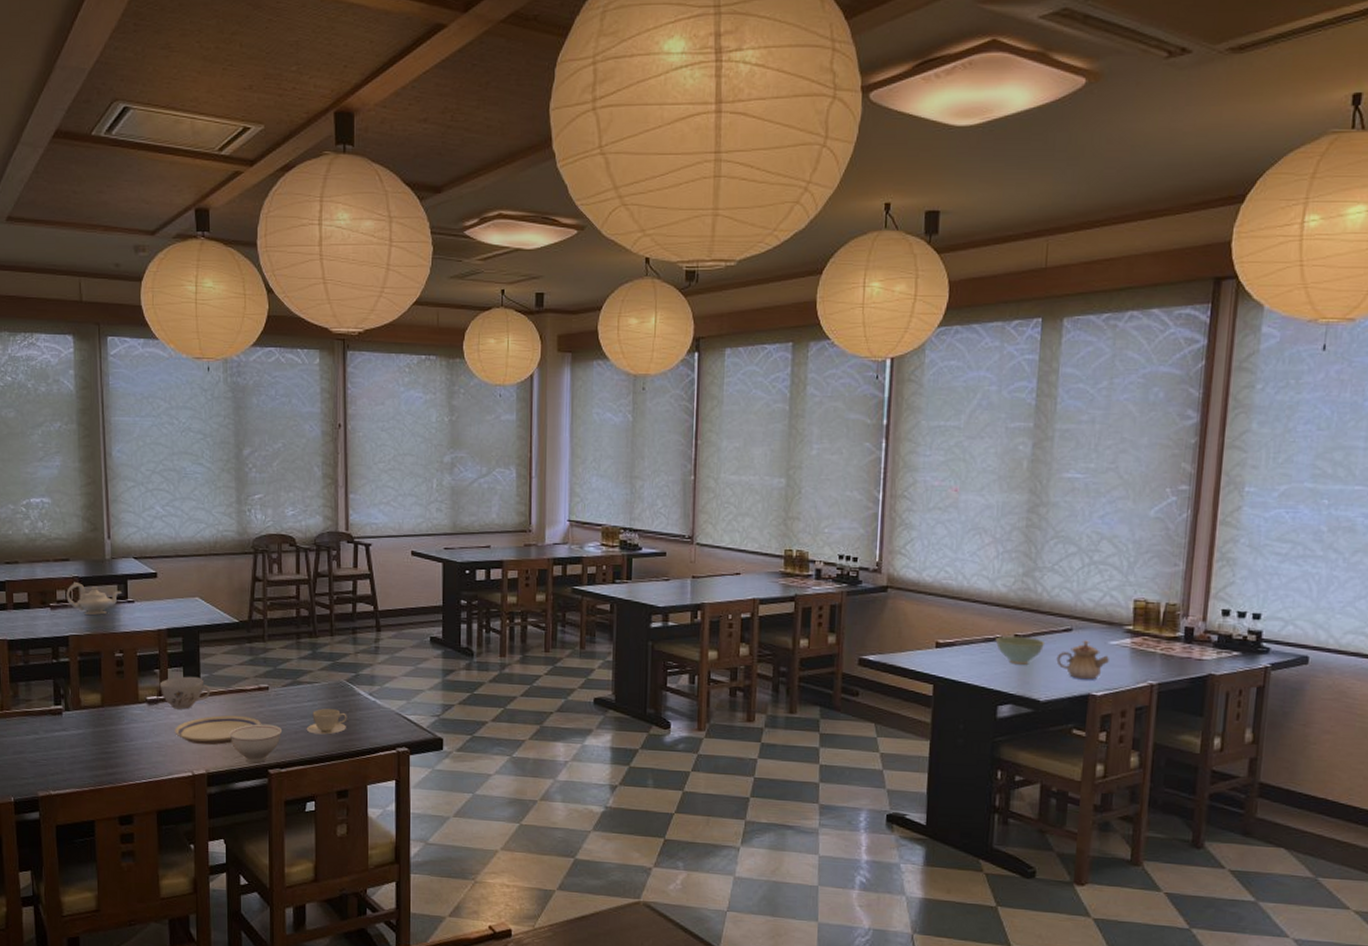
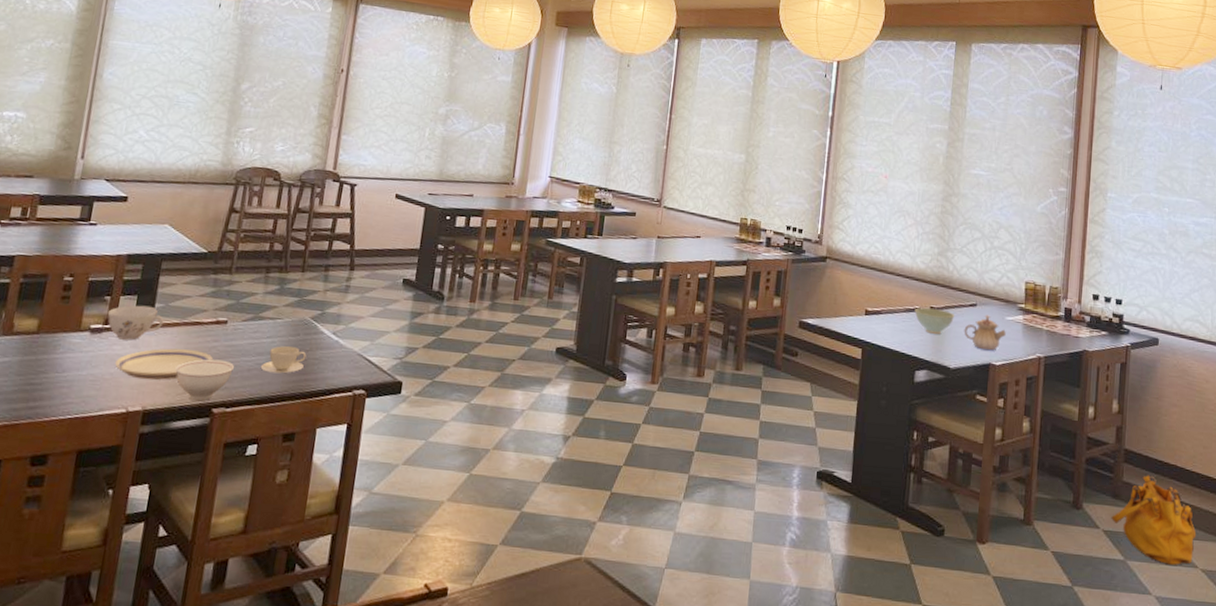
teapot: present [66,581,123,616] -> none [21,199,86,236]
handbag: none [1239,810,1350,907] -> present [1110,475,1197,565]

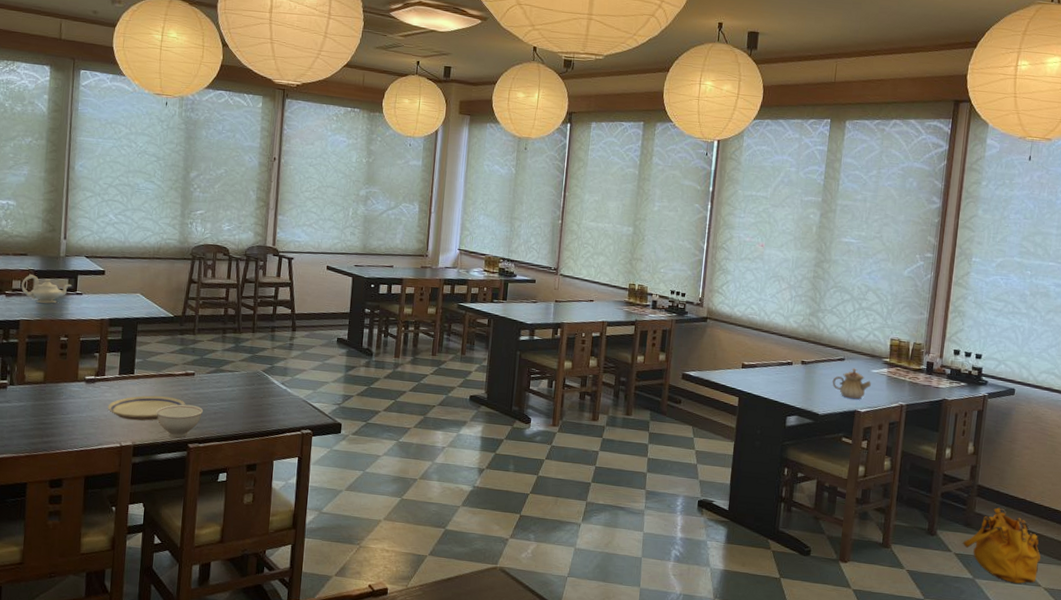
teapot: none [21,199,86,236] -> present [21,273,73,304]
teacup: present [107,305,163,340] -> none [97,360,143,389]
teacup: present [260,346,307,374] -> none [224,394,261,416]
bowl: present [914,307,955,334] -> none [787,361,825,385]

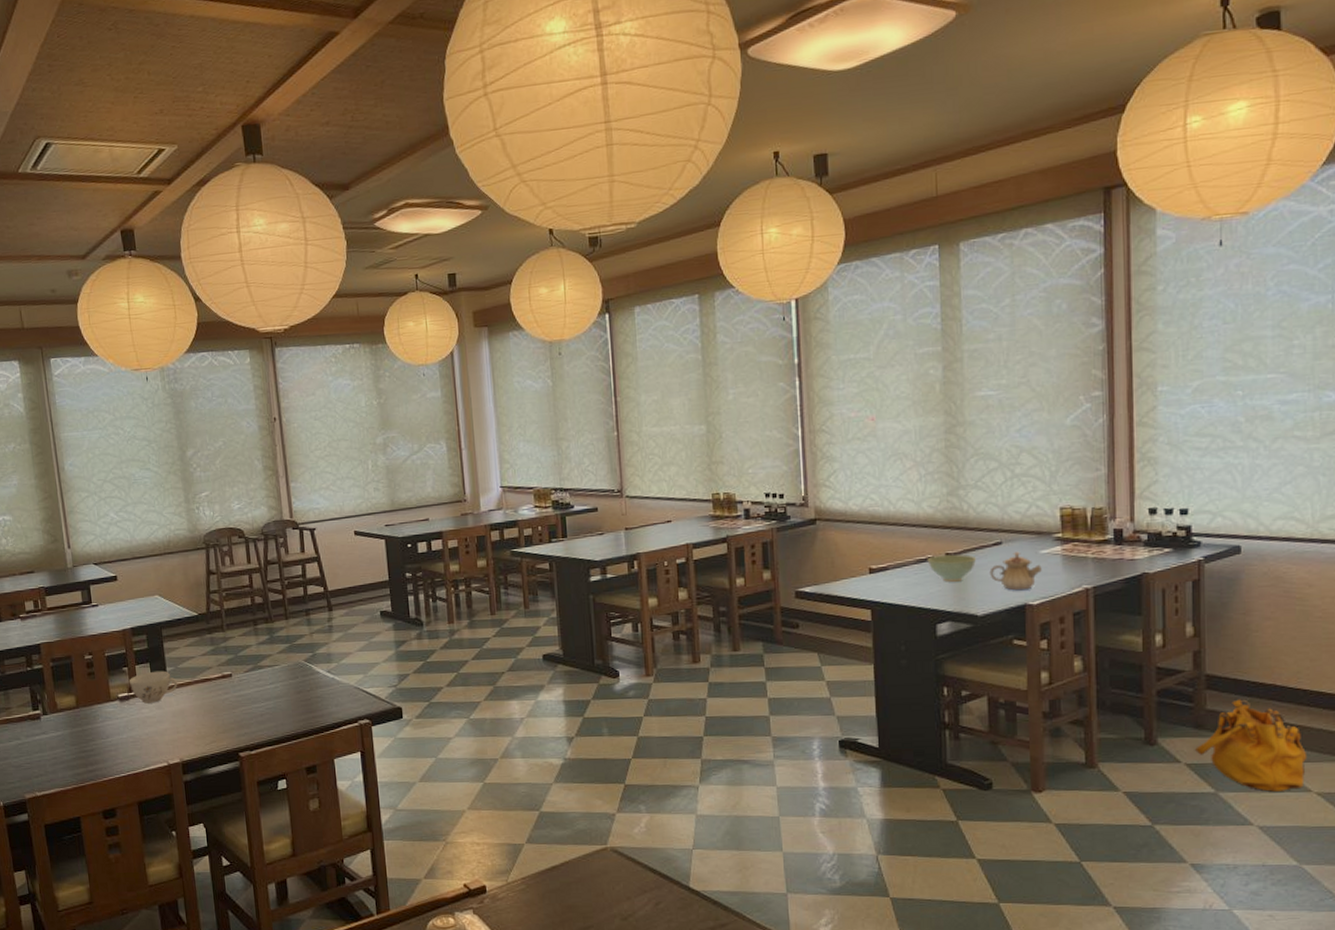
teapot: present [21,273,73,304] -> none [34,592,87,623]
teacup: none [97,360,143,389] -> present [129,670,177,704]
plate: present [108,395,185,421] -> none [147,704,228,736]
bowl: present [156,404,204,438] -> none [198,709,249,748]
bowl: none [787,361,825,385] -> present [927,554,977,582]

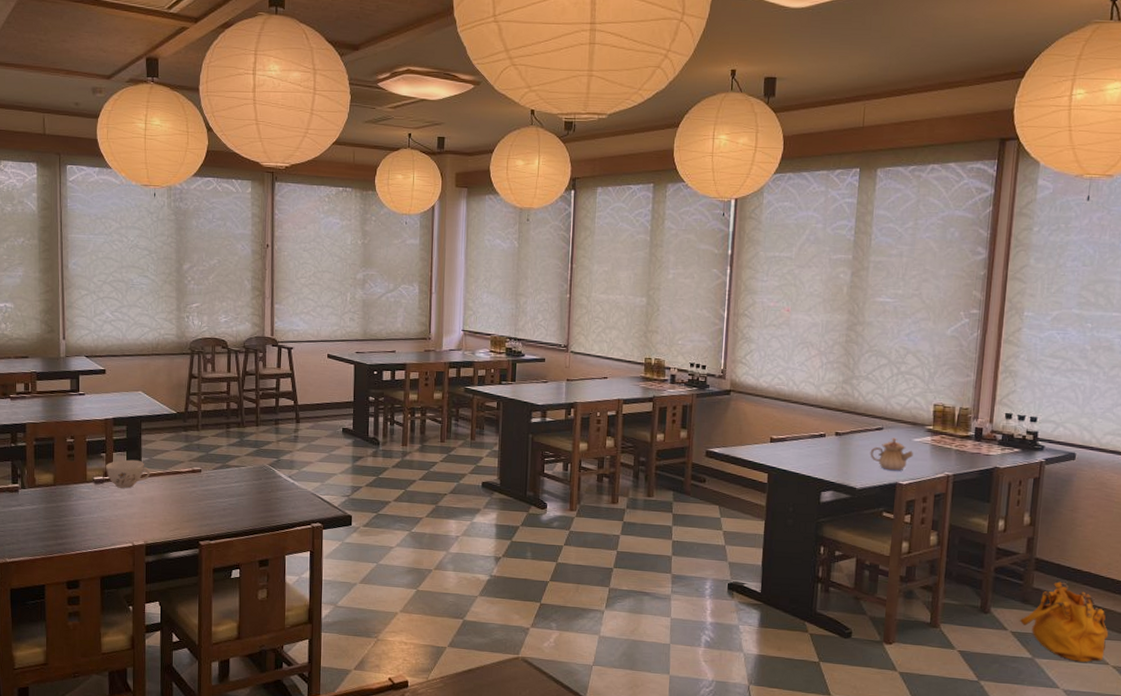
bowl: present [927,554,977,582] -> none [819,433,861,458]

